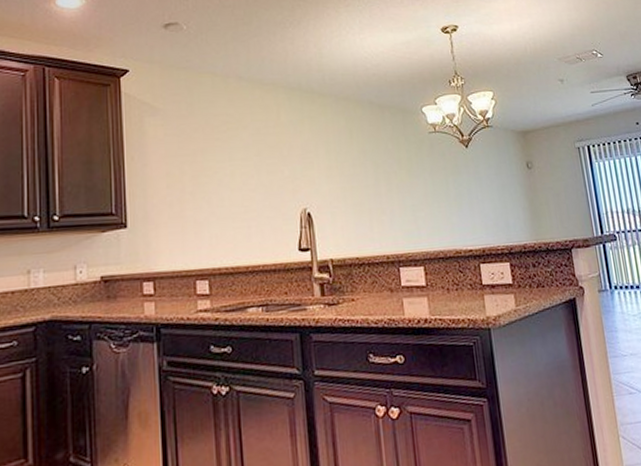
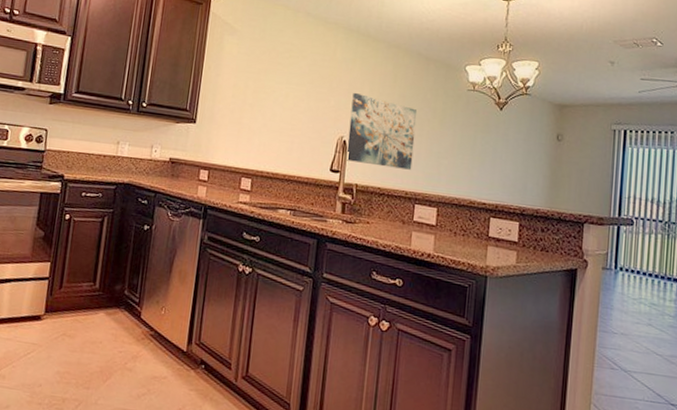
wall art: none [308,156,388,235] -> present [346,92,418,170]

